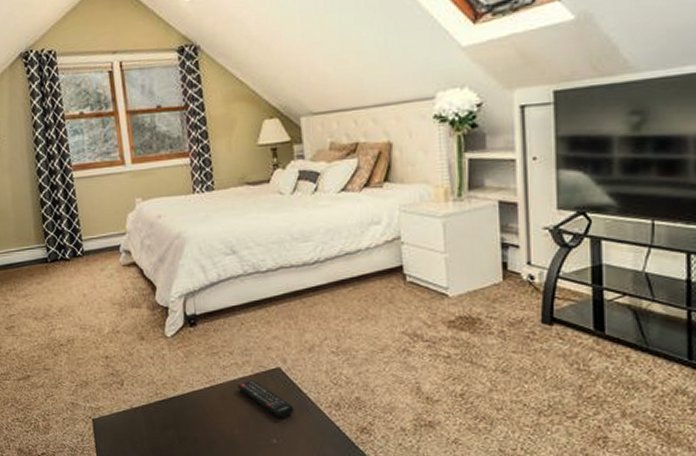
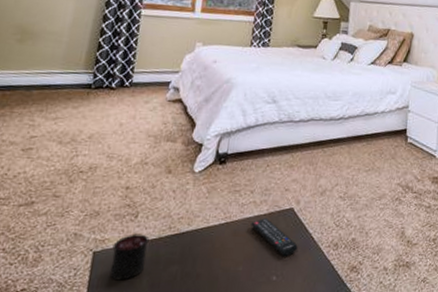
candle: none [108,399,142,445] -> present [110,232,150,281]

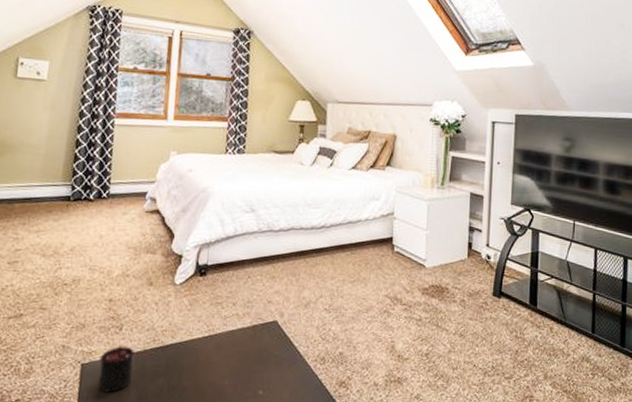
remote control: present [251,217,298,257] -> none [234,330,284,371]

